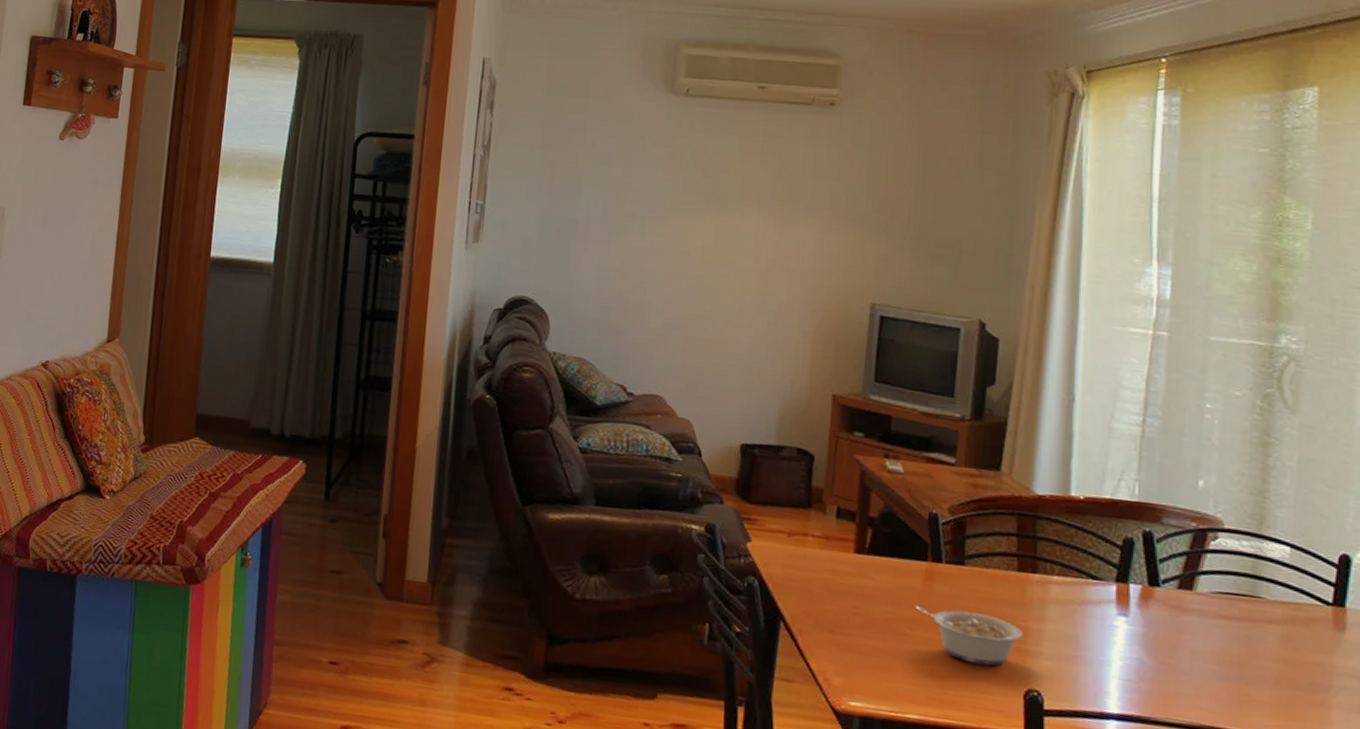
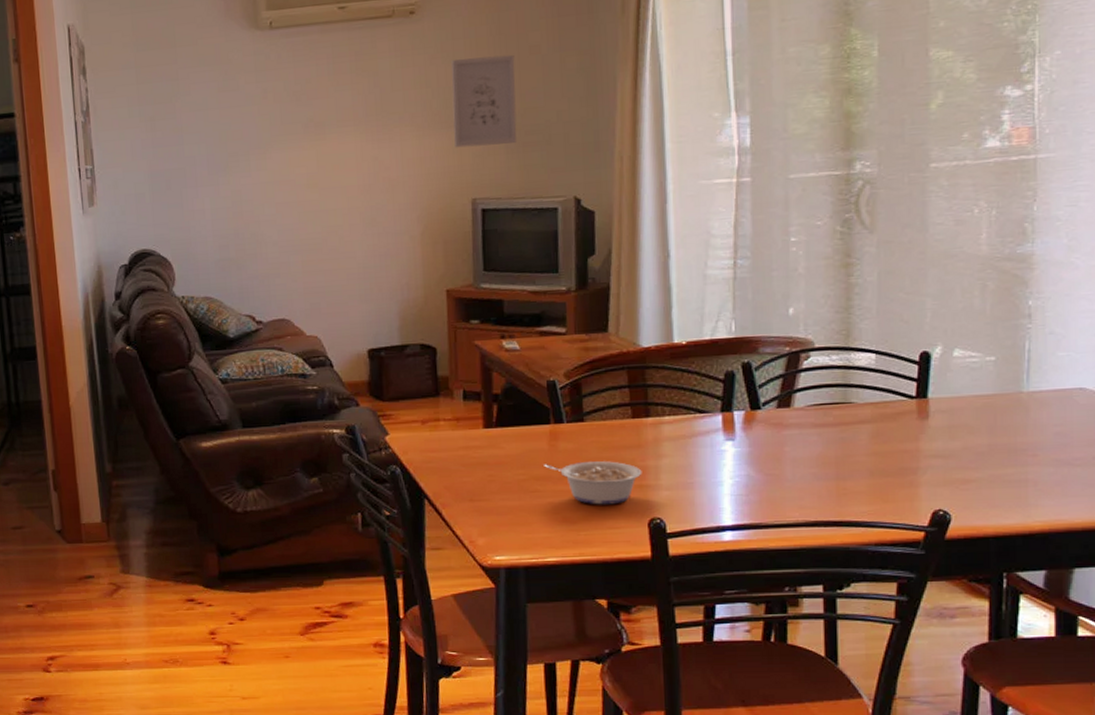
wall art: none [860,157,932,253] -> present [451,54,517,148]

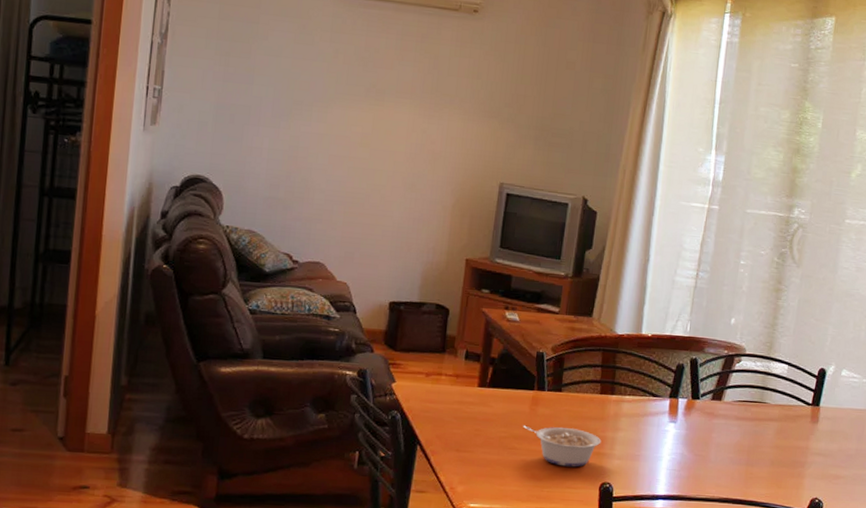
wall art: present [451,54,517,148] -> none [493,59,554,141]

